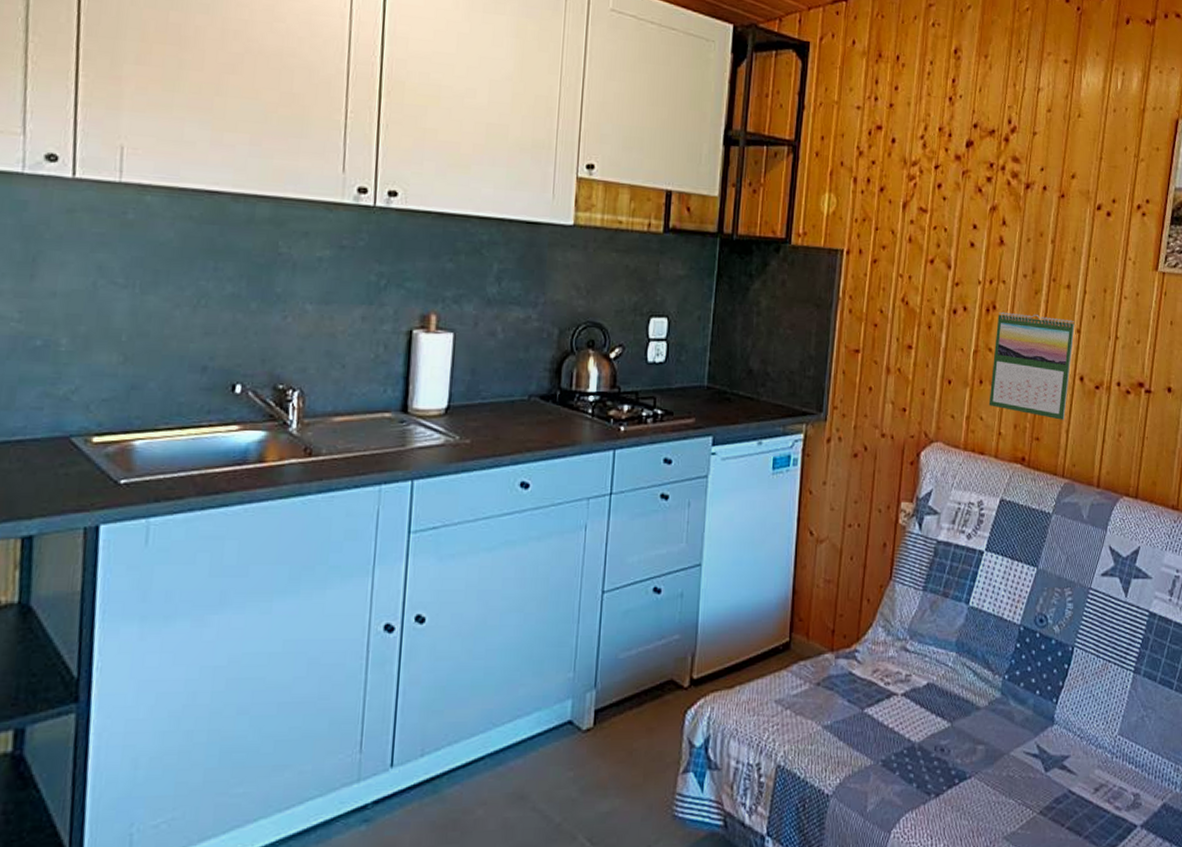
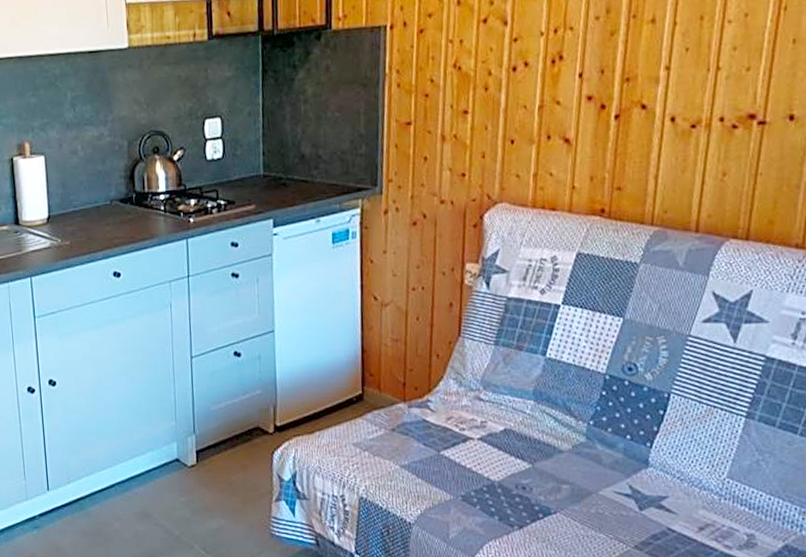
calendar: present [988,312,1075,420] -> none [559,57,663,166]

